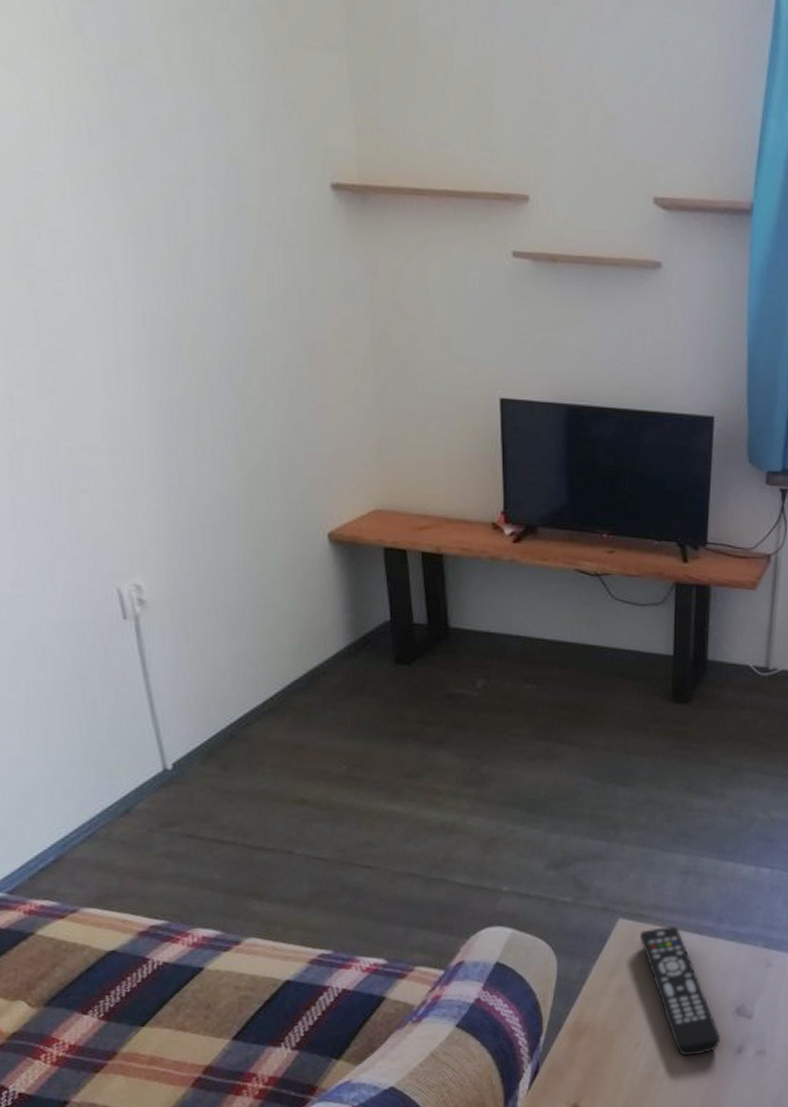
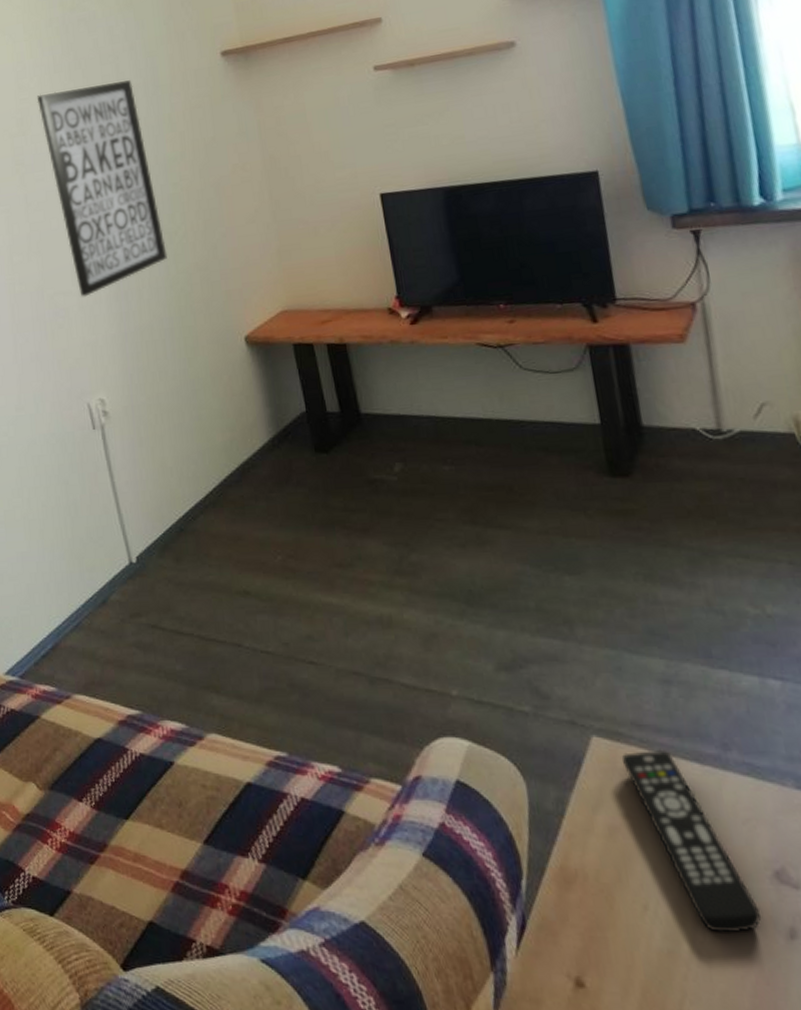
wall art: none [58,172,238,458] -> present [36,80,167,297]

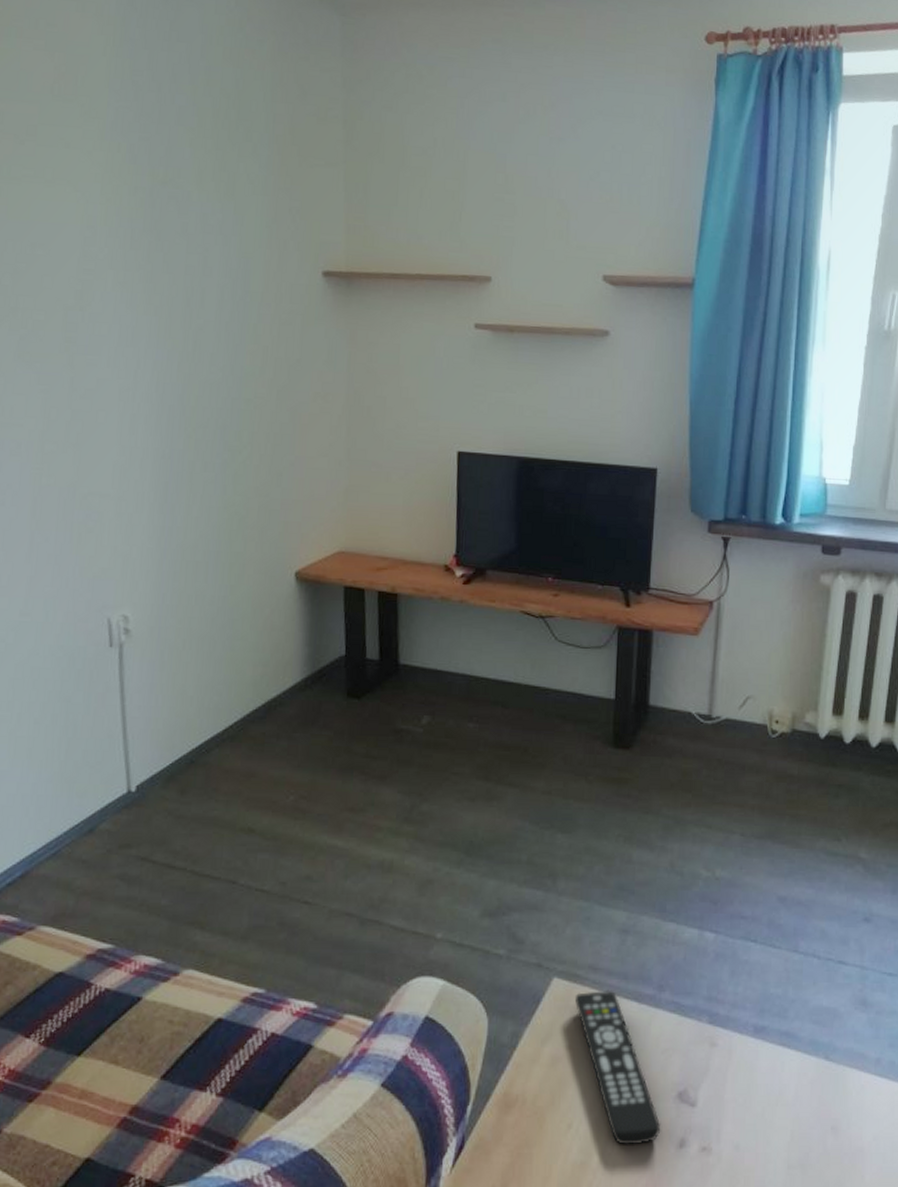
wall art: present [36,80,167,297] -> none [103,269,227,503]

